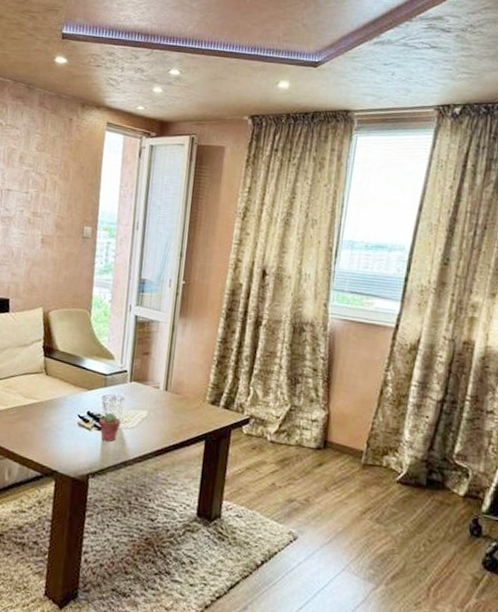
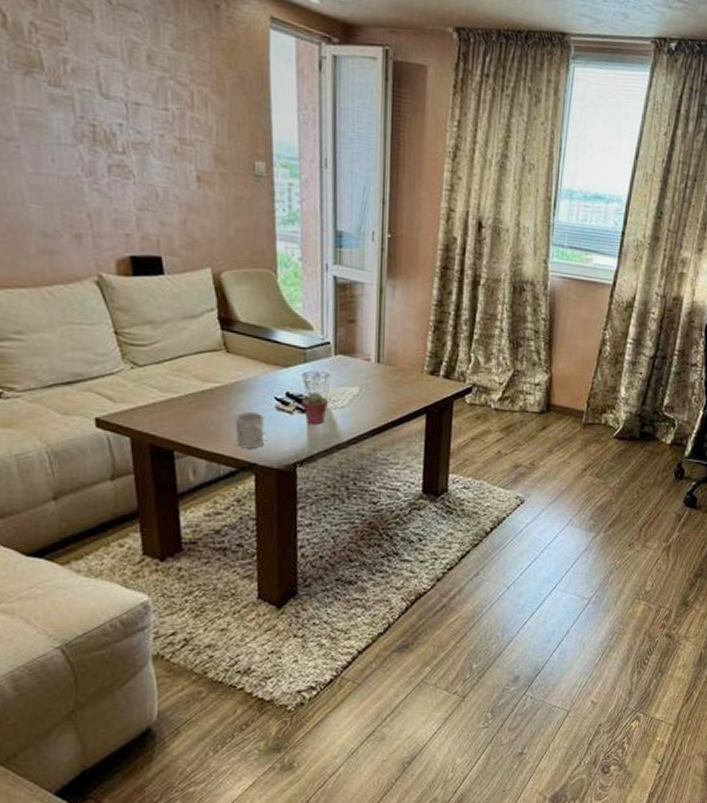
mug: none [44,425,68,458] -> present [235,411,264,449]

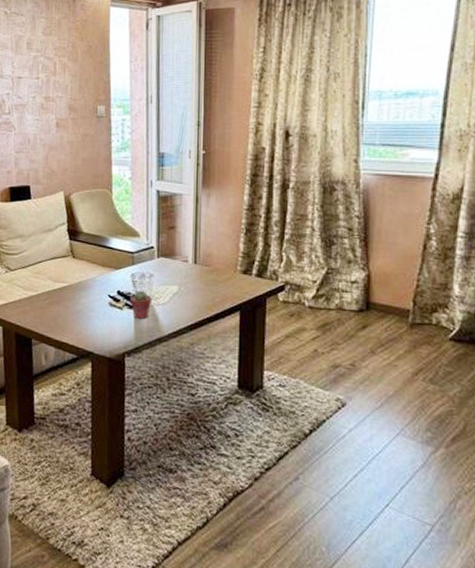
mug: present [235,411,264,449] -> none [77,307,100,339]

